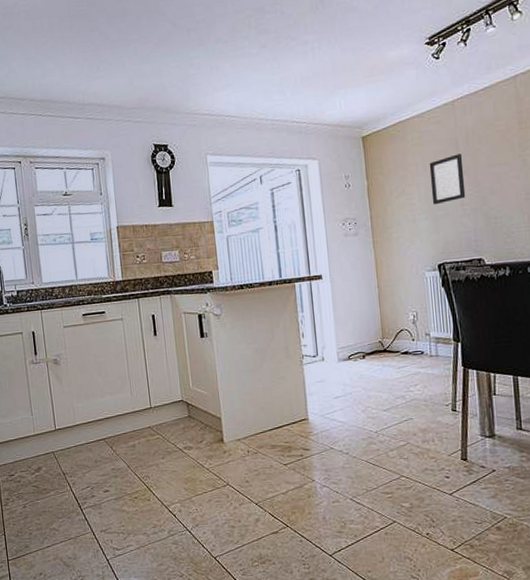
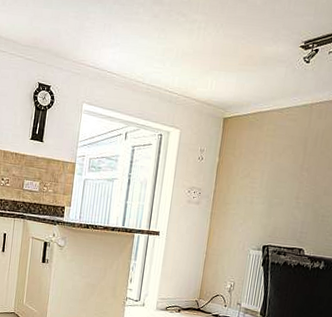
picture frame: present [429,153,466,205] -> none [271,152,308,193]

